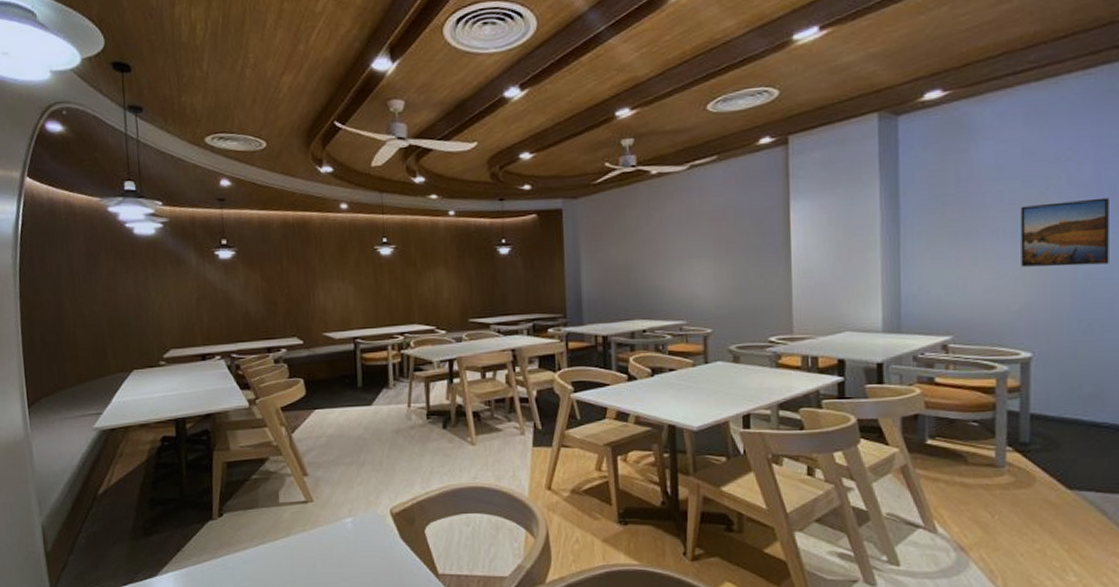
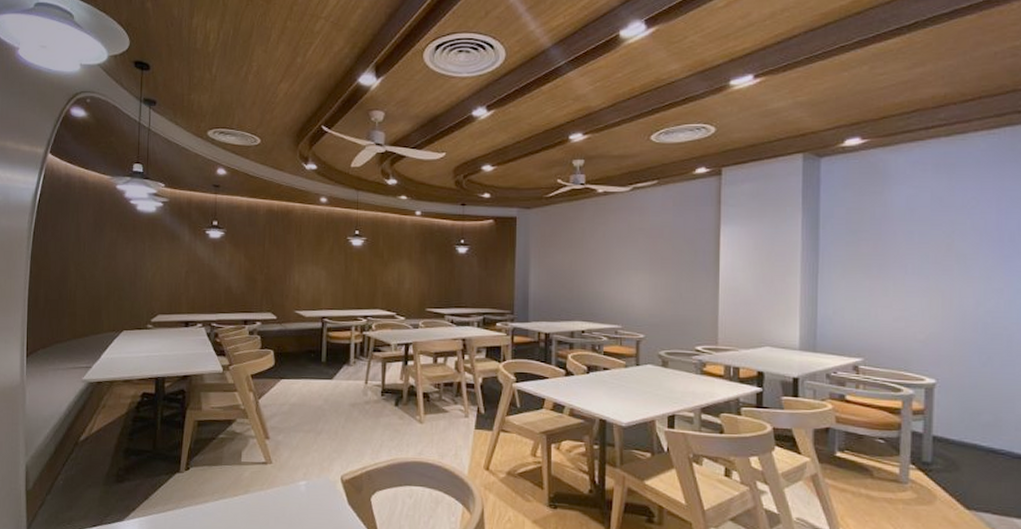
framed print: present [1020,197,1109,267] -> none [928,244,1009,304]

